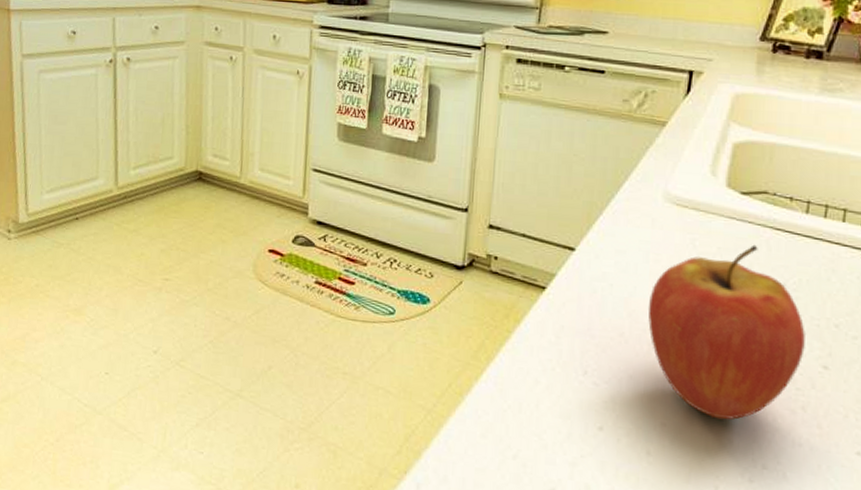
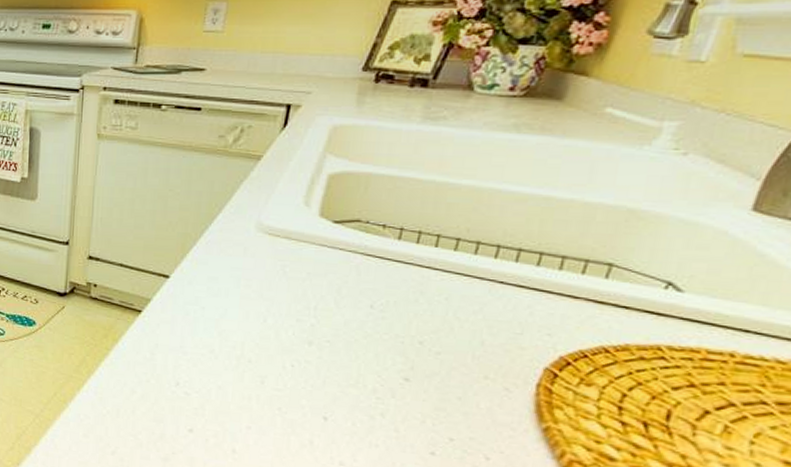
fruit: present [647,244,805,420] -> none [237,269,389,424]

